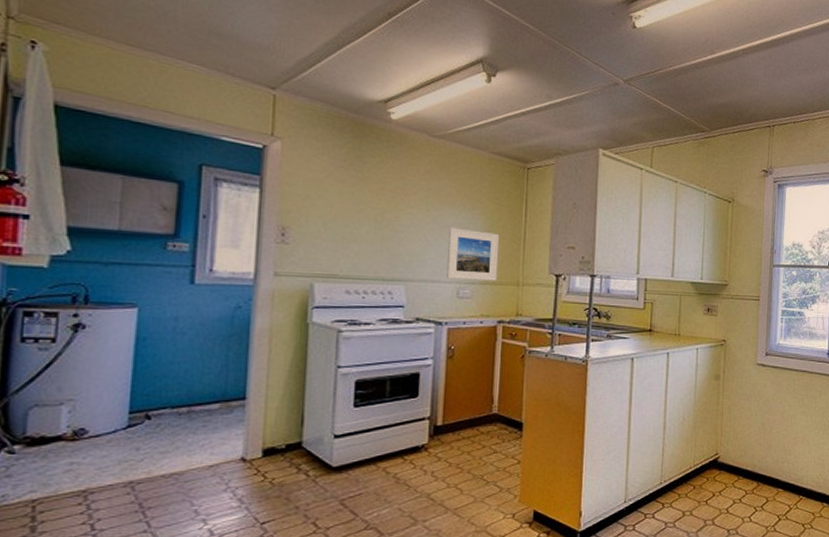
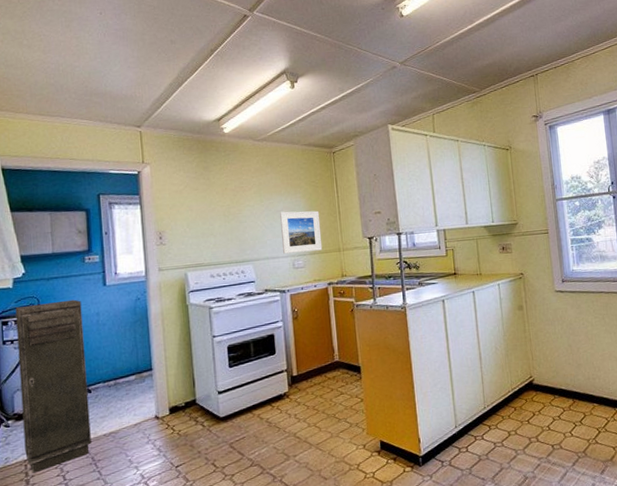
storage cabinet: none [35,294,153,518] -> present [15,299,92,474]

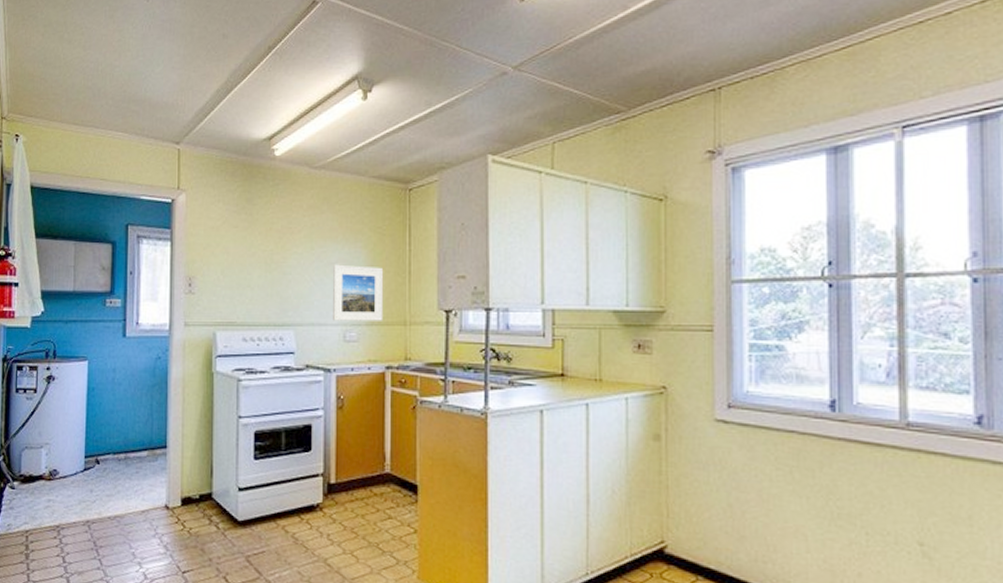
storage cabinet: present [15,299,92,474] -> none [27,349,98,548]

